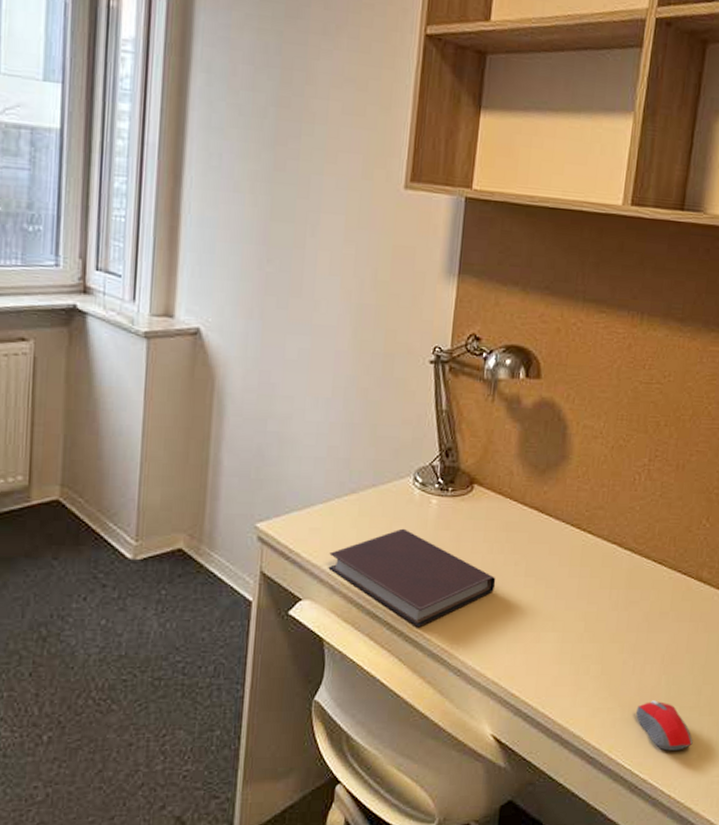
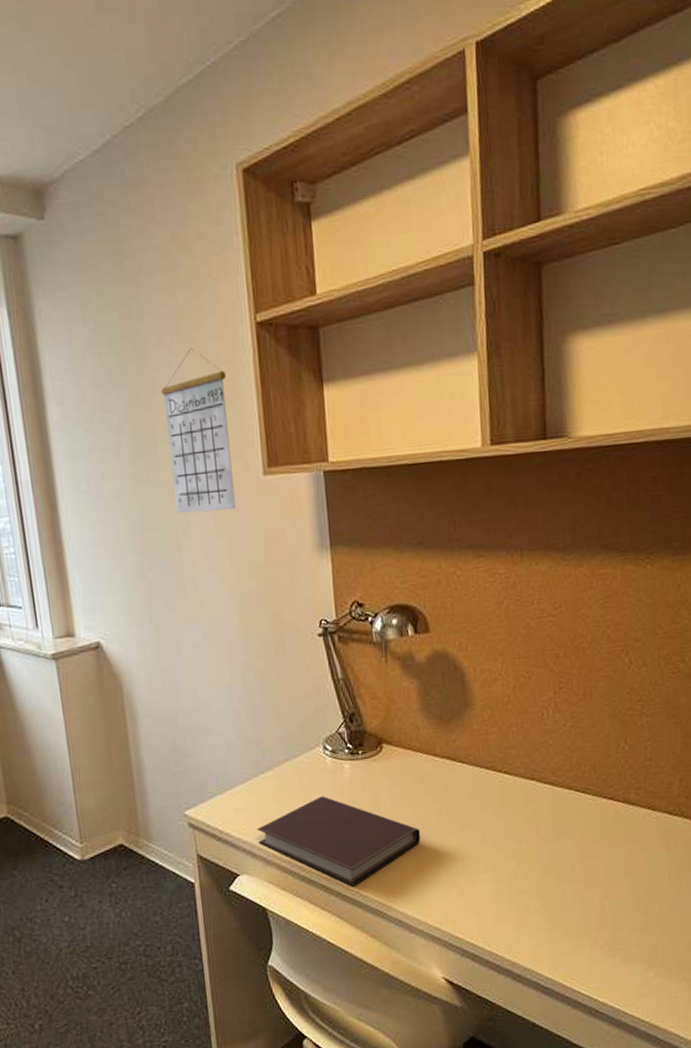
calendar: none [309,44,386,218] -> present [160,348,236,513]
computer mouse: present [636,700,693,751] -> none [584,925,648,973]

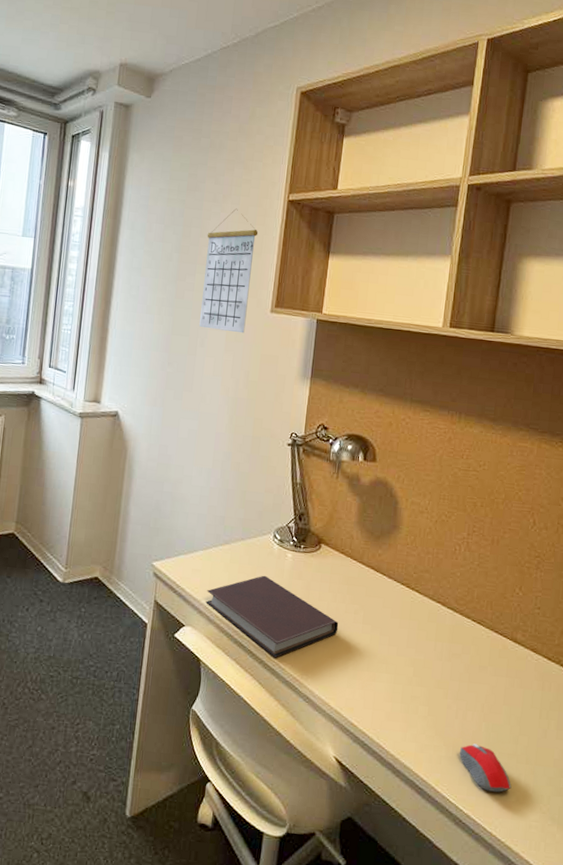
computer mouse: none [584,925,648,973] -> present [460,744,512,793]

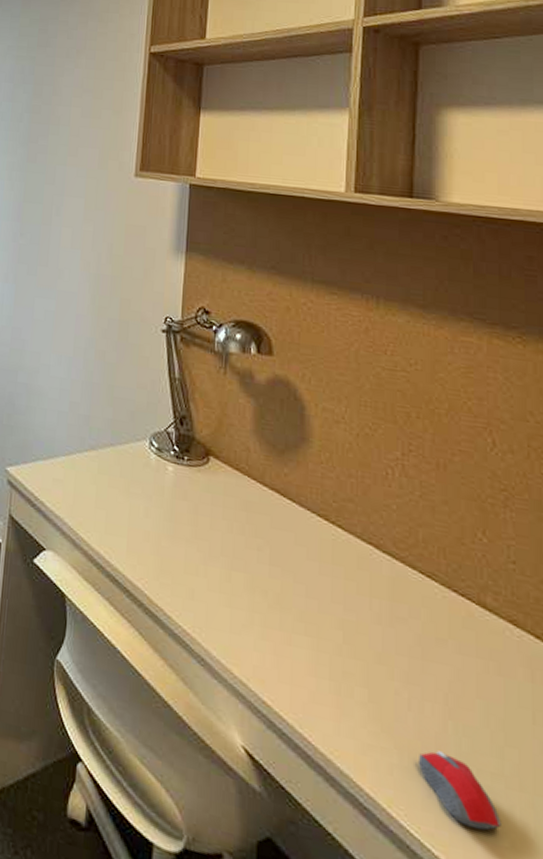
calendar: present [199,208,259,334] -> none [54,63,117,201]
notebook: present [206,575,339,658] -> none [70,492,238,602]

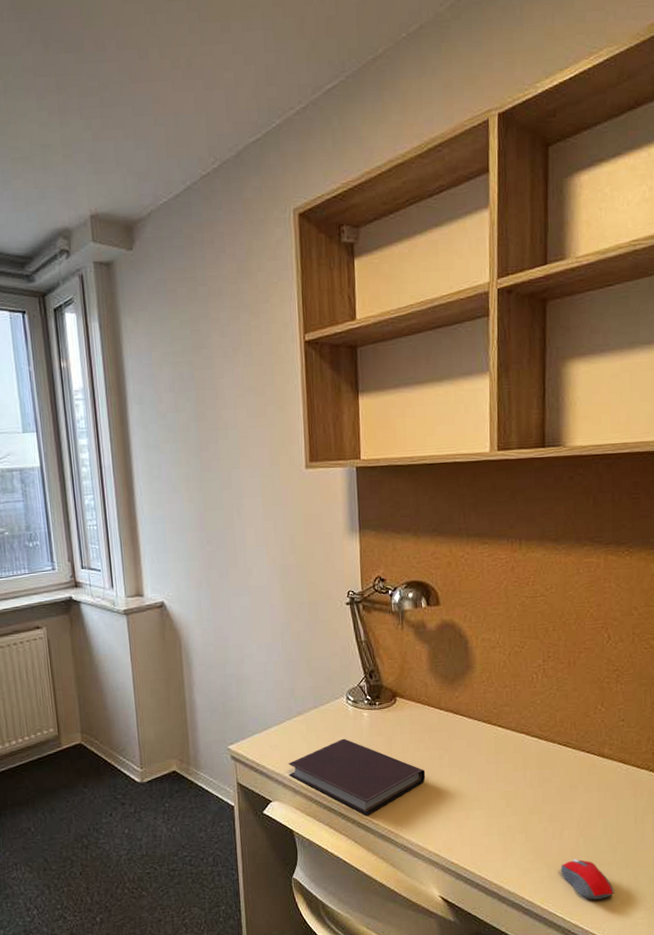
notebook: none [70,492,238,602] -> present [288,738,426,816]

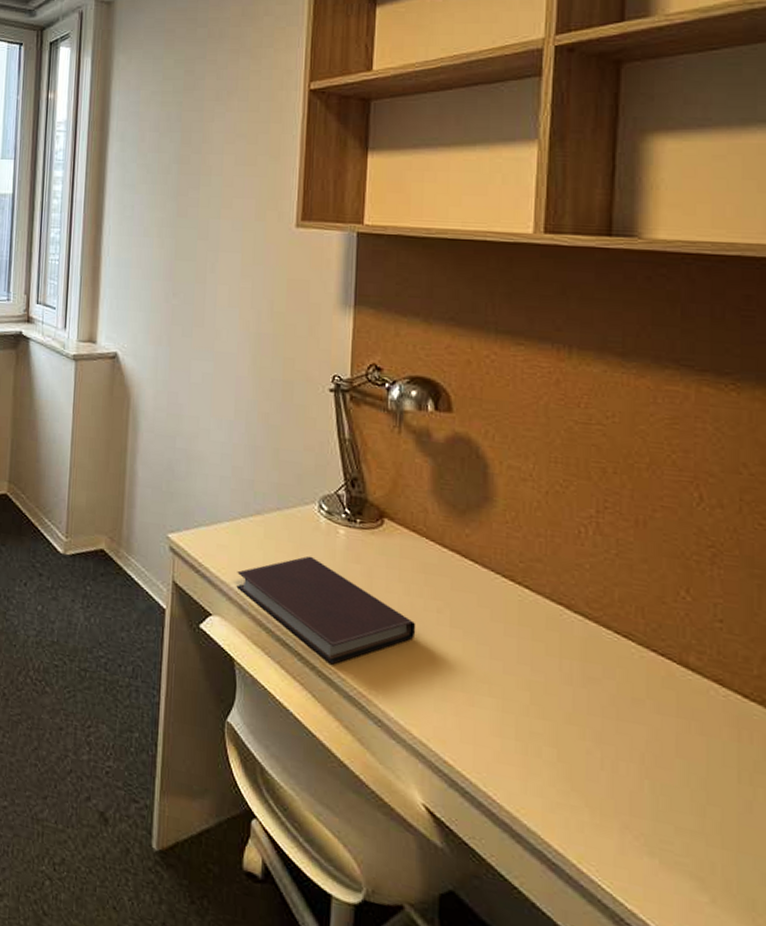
computer mouse: present [561,859,615,900] -> none [612,809,701,886]

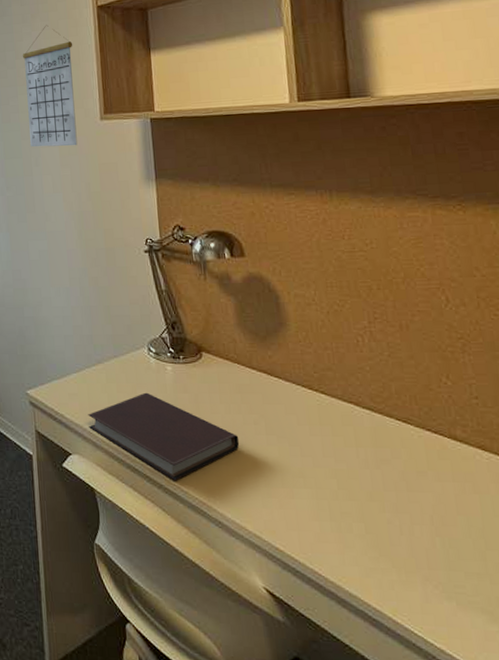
calendar: none [208,106,274,255] -> present [22,25,78,147]

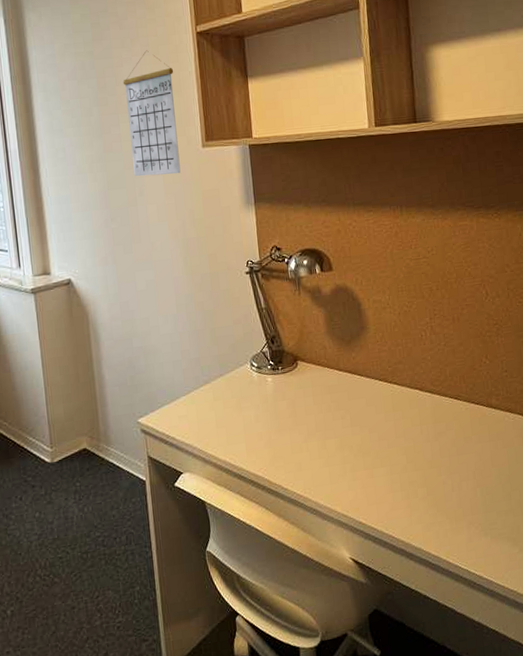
notebook: present [88,392,240,481] -> none [197,404,330,481]

